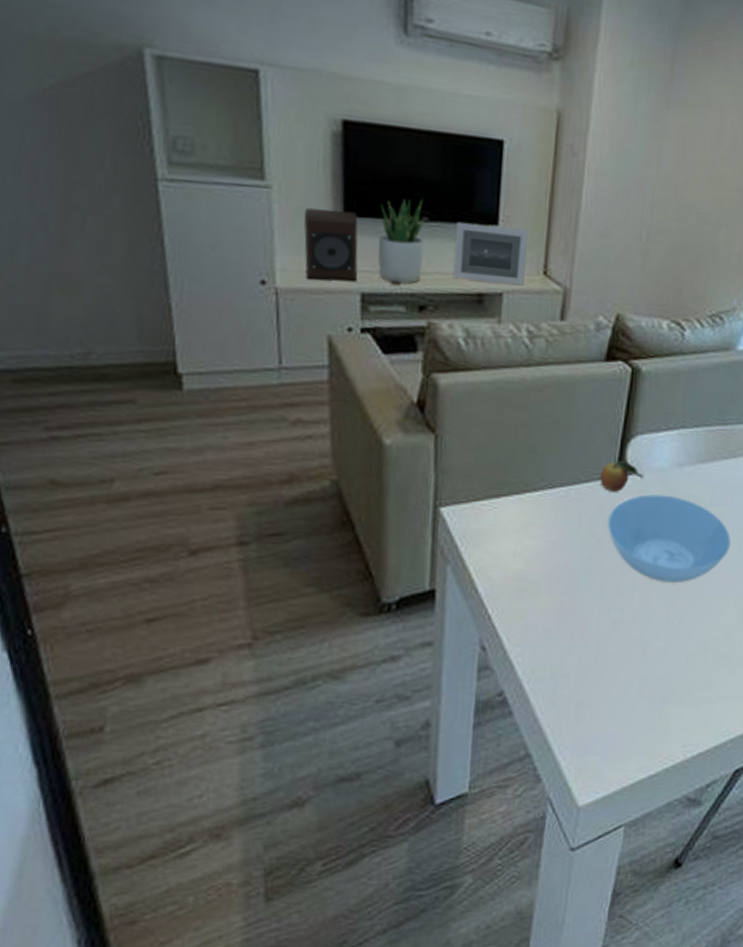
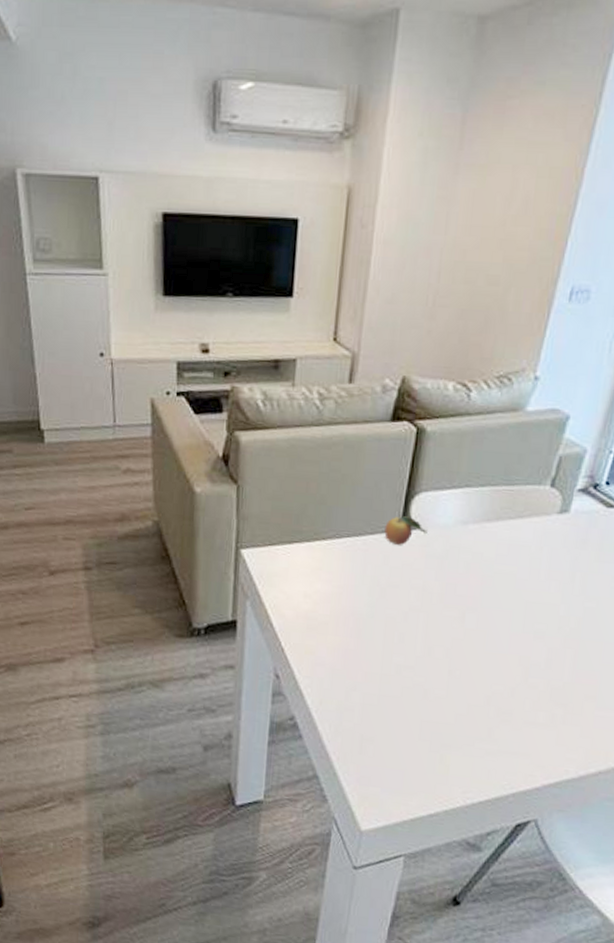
speaker: present [304,208,358,282] -> none [132,291,175,352]
planter: present [377,198,425,284] -> none [190,276,230,353]
picture frame: present [453,223,529,286] -> none [253,297,320,352]
bowl: present [607,494,731,583] -> none [391,549,516,636]

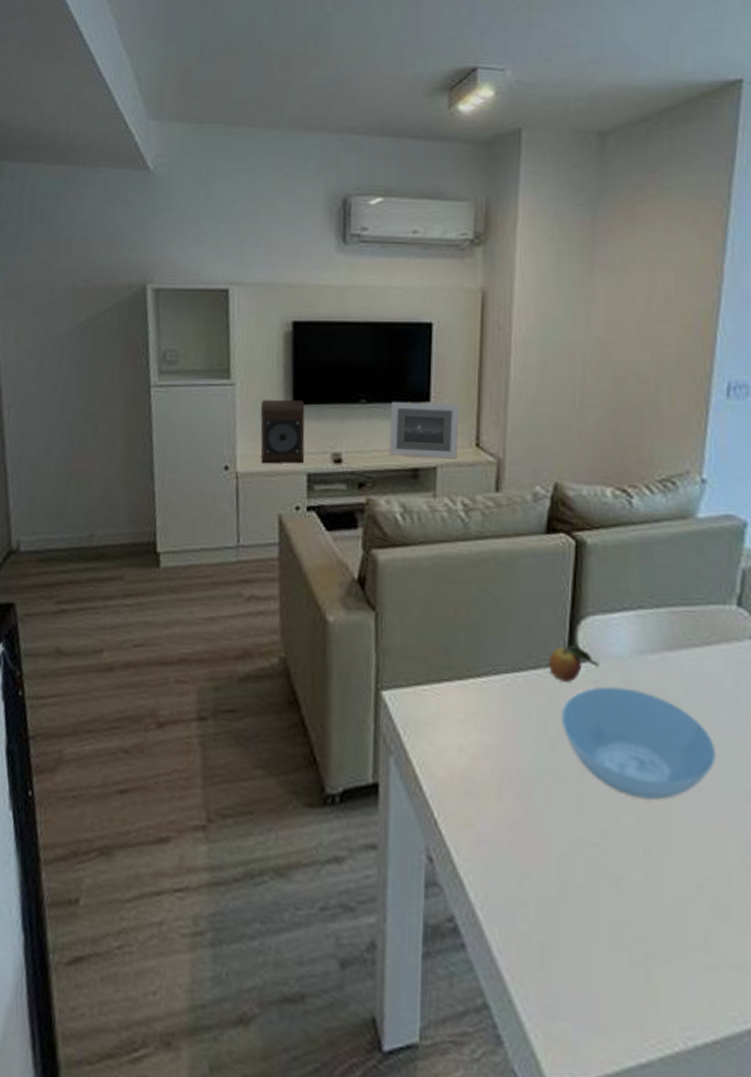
speaker: none [132,291,175,352] -> present [260,399,305,464]
picture frame: none [253,297,320,352] -> present [389,402,460,459]
bowl: none [391,549,516,636] -> present [560,686,717,800]

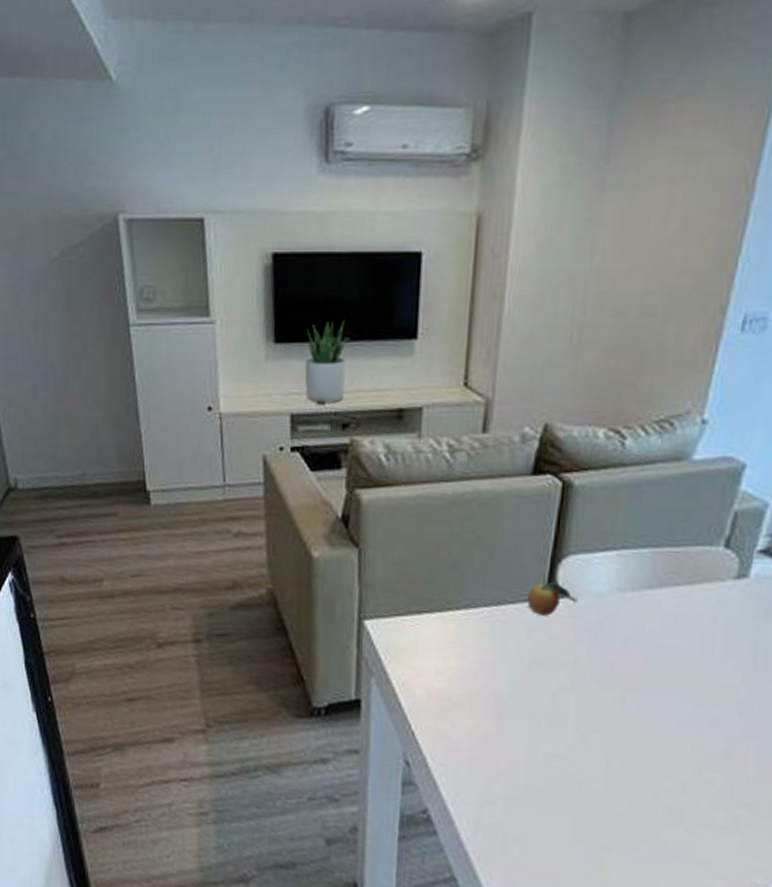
speaker: present [260,399,305,464] -> none [241,338,288,405]
planter: none [321,382,363,463] -> present [304,319,347,403]
picture frame: present [389,402,460,459] -> none [374,340,448,399]
bowl: present [560,686,717,800] -> none [535,620,686,721]

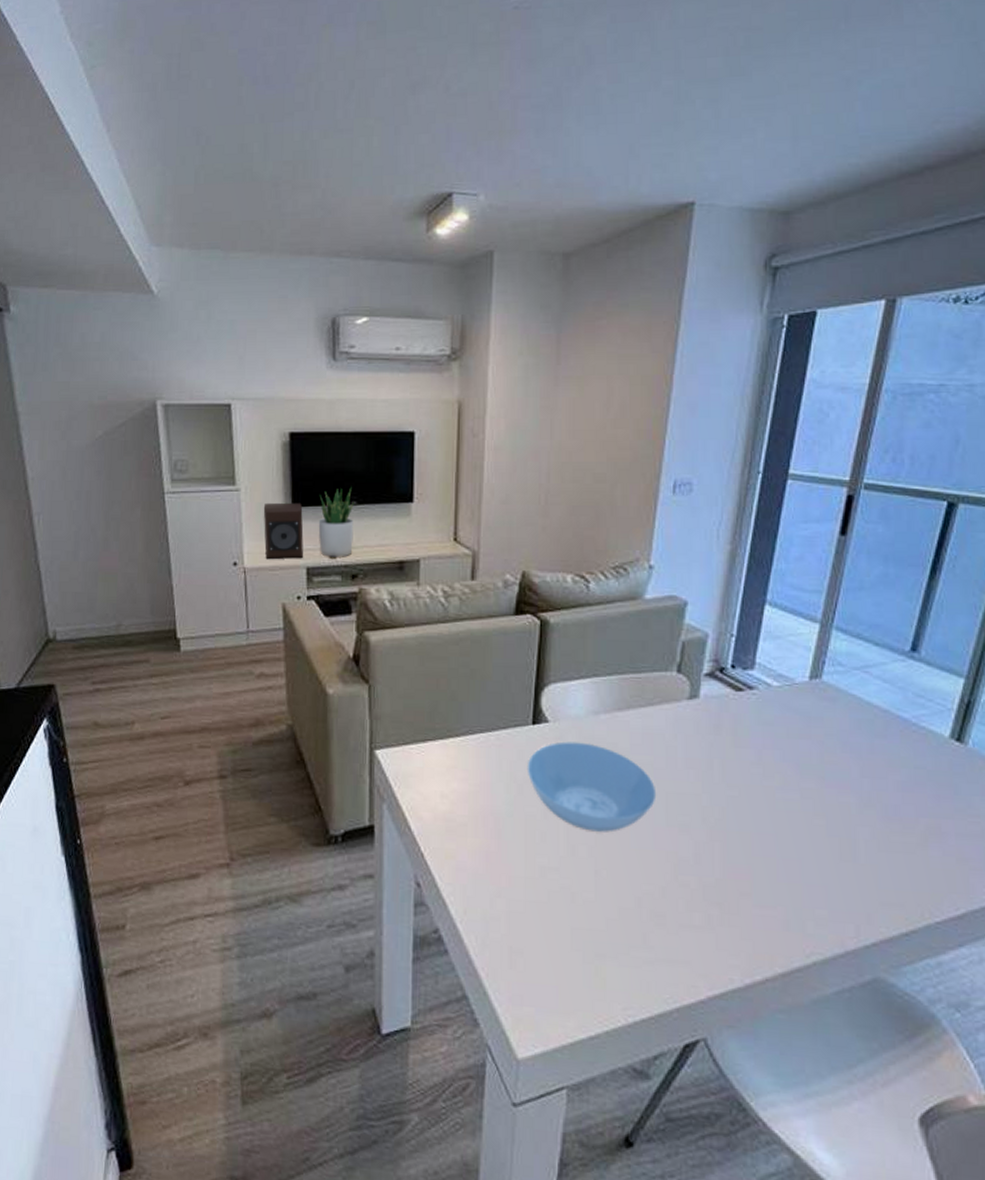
speaker: none [241,338,288,405] -> present [263,502,303,560]
fruit: present [527,577,578,616] -> none [517,704,560,739]
bowl: none [535,620,686,721] -> present [527,741,657,832]

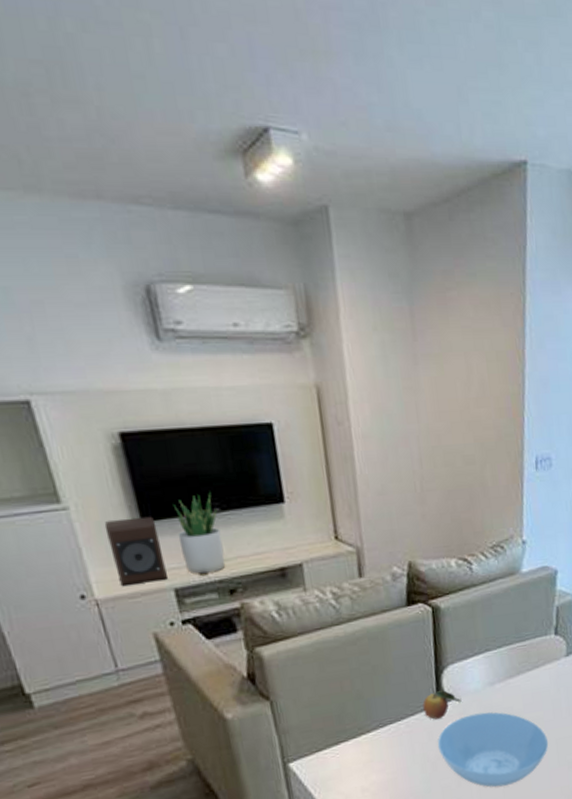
fruit: none [517,704,560,739] -> present [423,688,462,720]

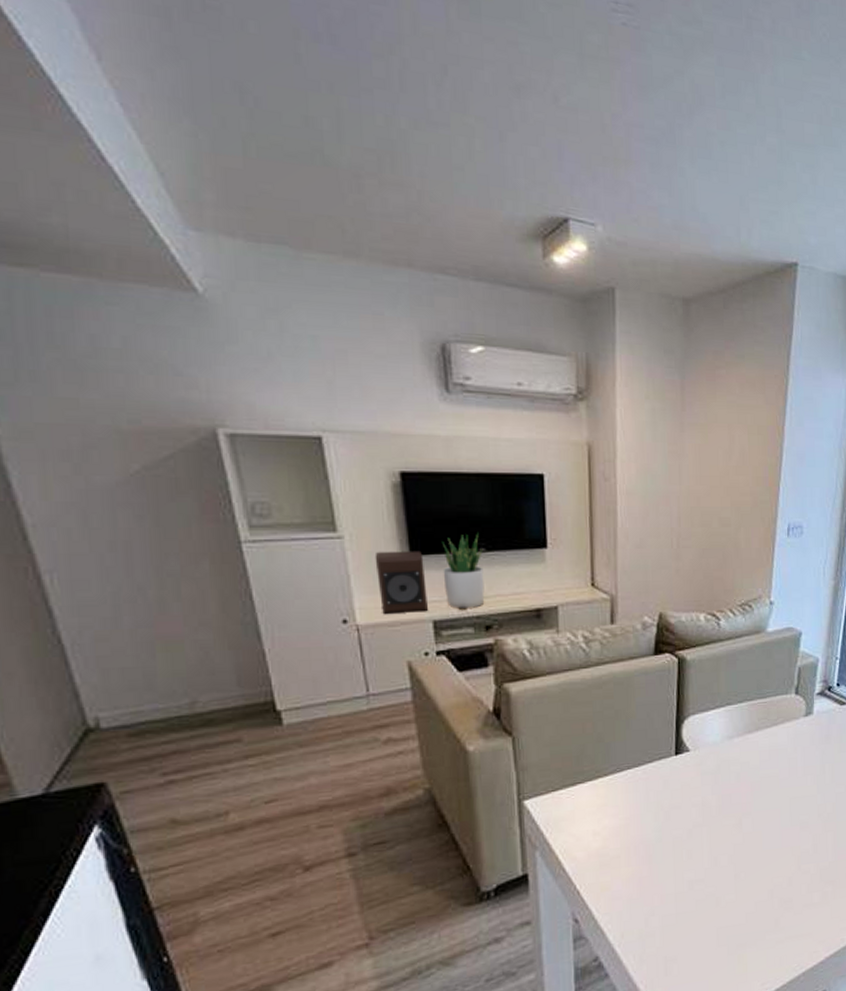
fruit: present [423,688,462,720] -> none [661,737,700,768]
bowl: present [437,711,549,787] -> none [672,765,782,842]

